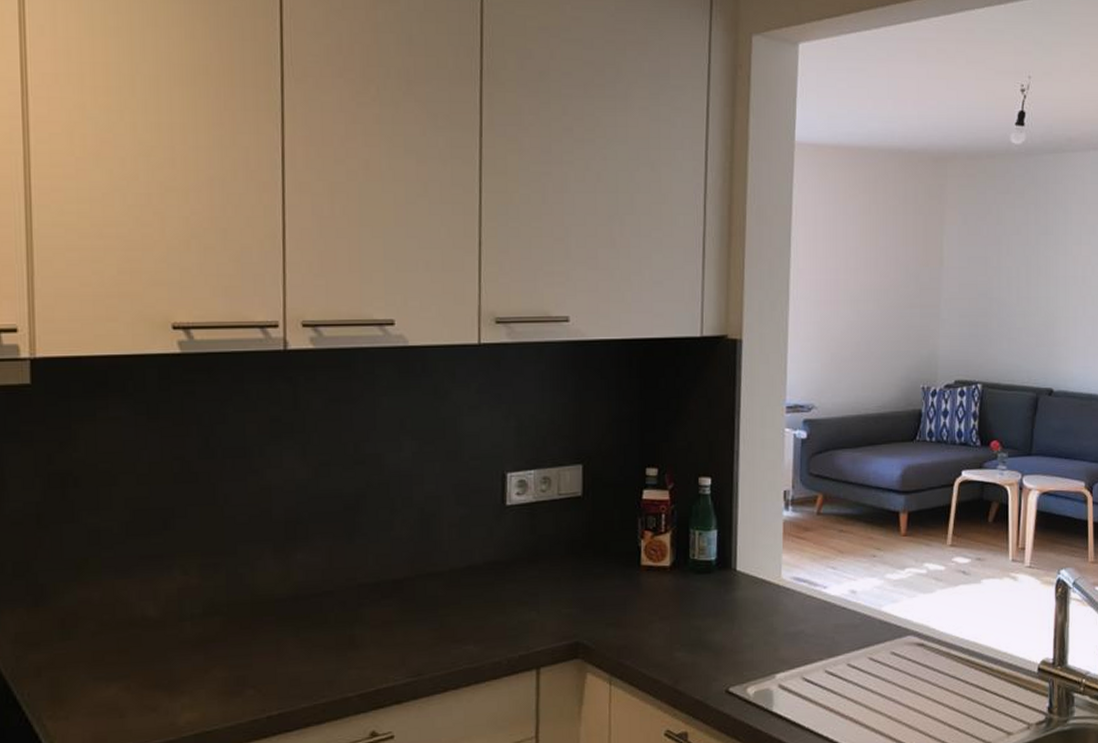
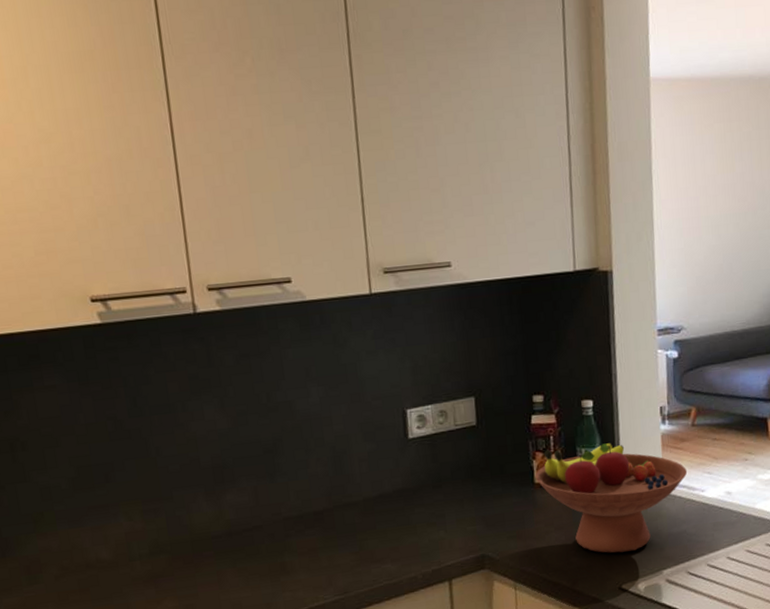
fruit bowl: none [642,526,810,651] -> present [535,443,688,553]

